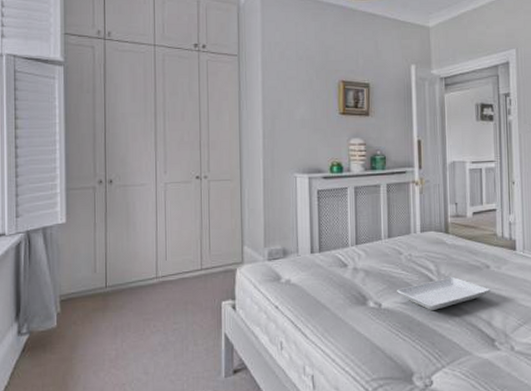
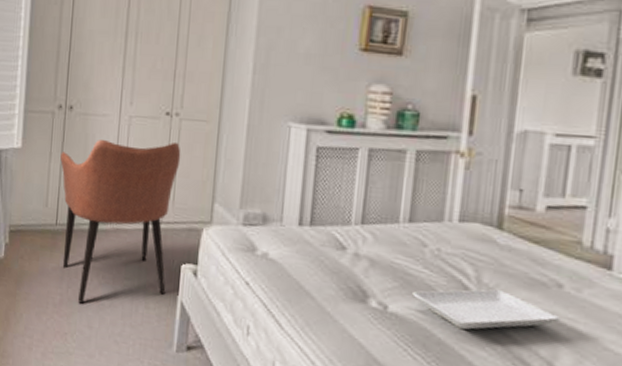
armchair: none [105,200,212,354] -> present [60,140,181,304]

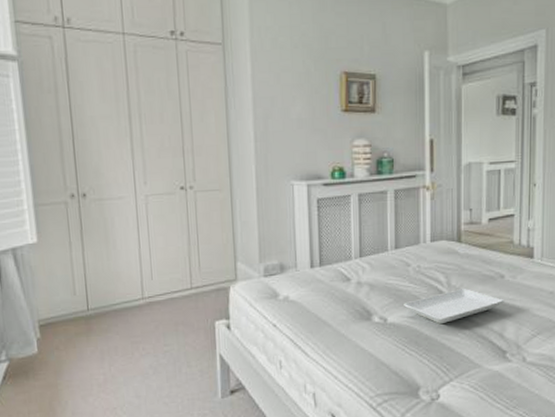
armchair: present [60,140,181,304] -> none [81,213,205,378]

